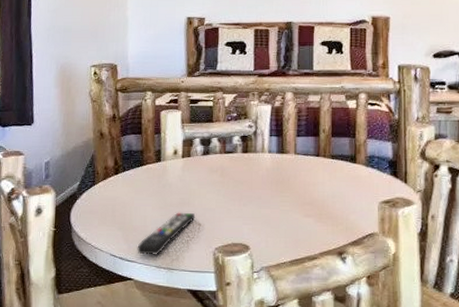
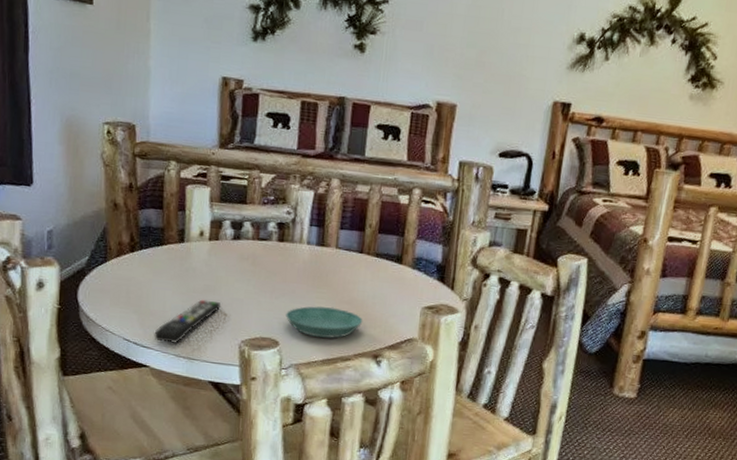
saucer: none [254,209,326,239] -> present [286,306,363,338]

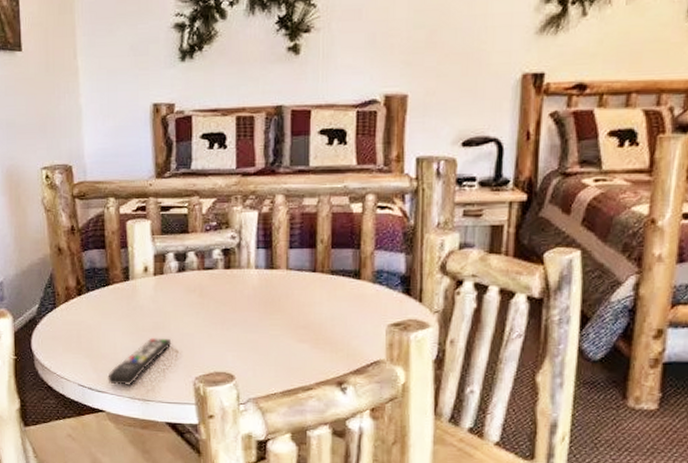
saucer: present [286,306,363,338] -> none [239,333,323,367]

